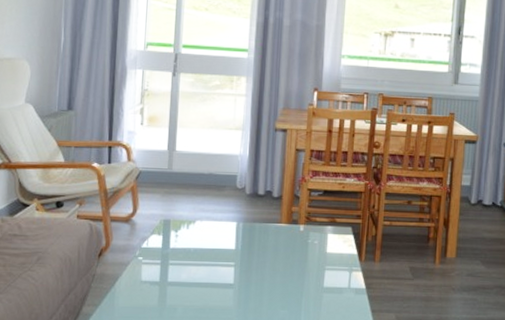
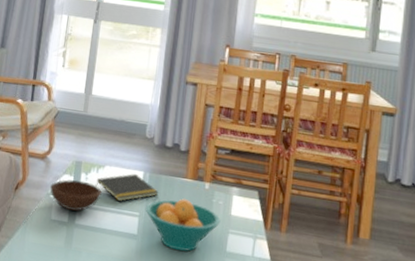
bowl: none [138,238,194,269] -> present [50,179,102,211]
notepad: none [187,224,253,255] -> present [95,173,159,202]
fruit bowl: none [241,243,317,293] -> present [146,198,221,252]

